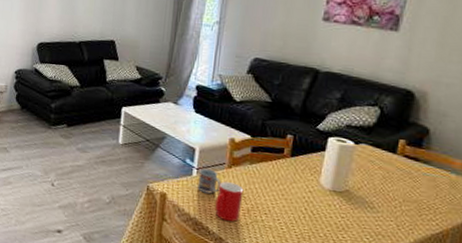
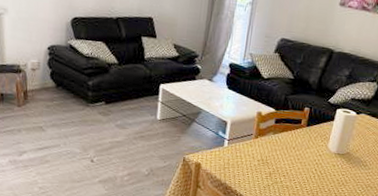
cup: present [198,168,221,194] -> none [228,139,248,162]
cup: present [215,181,244,222] -> none [242,150,267,185]

